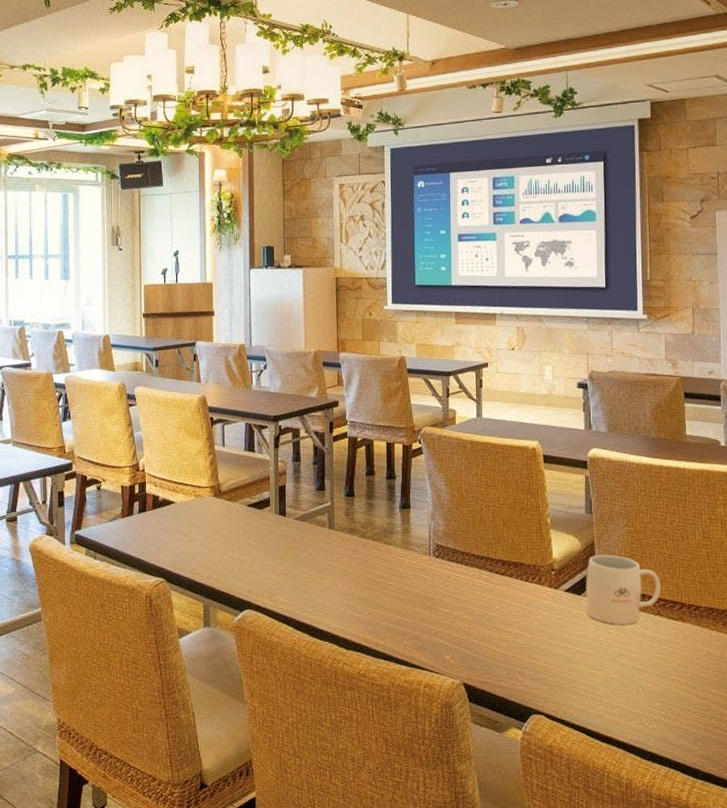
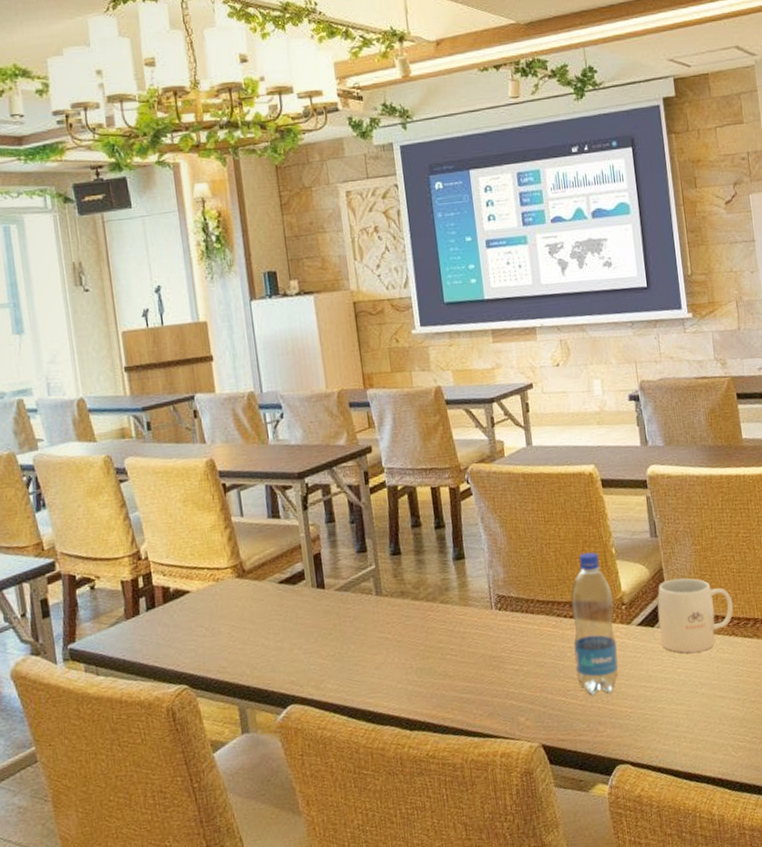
bottle: none [501,518,544,648] -> present [570,552,619,695]

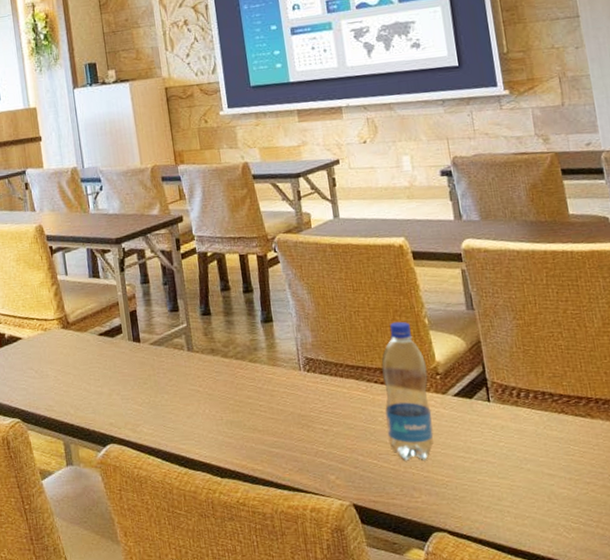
mug: present [657,577,734,653] -> none [475,351,563,428]

